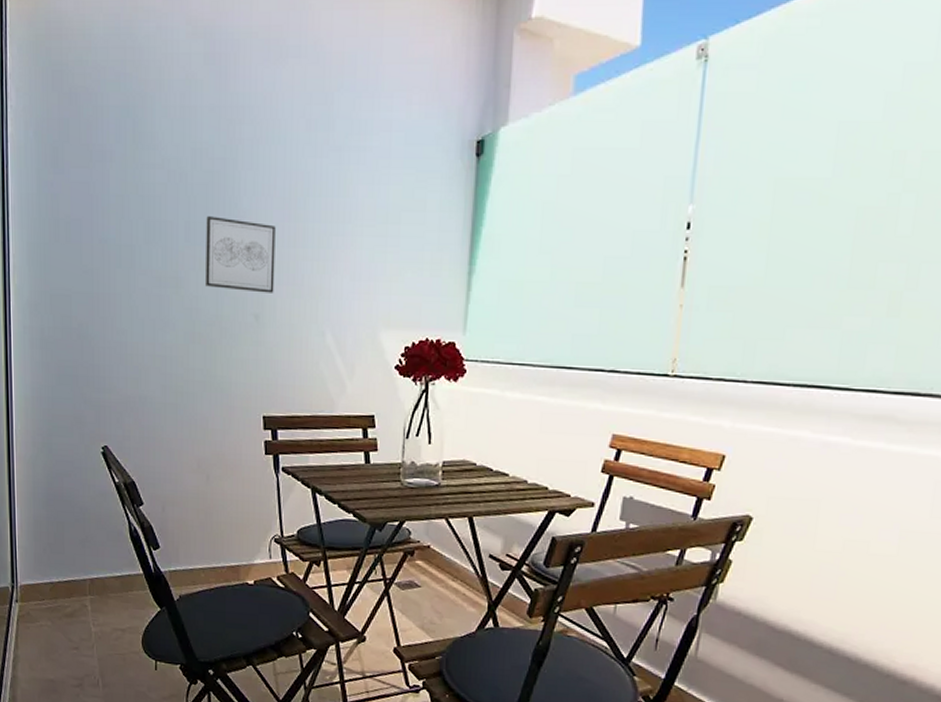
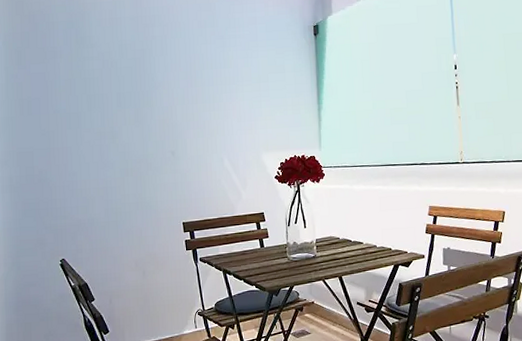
wall art: present [204,216,276,293] -> none [132,88,184,137]

